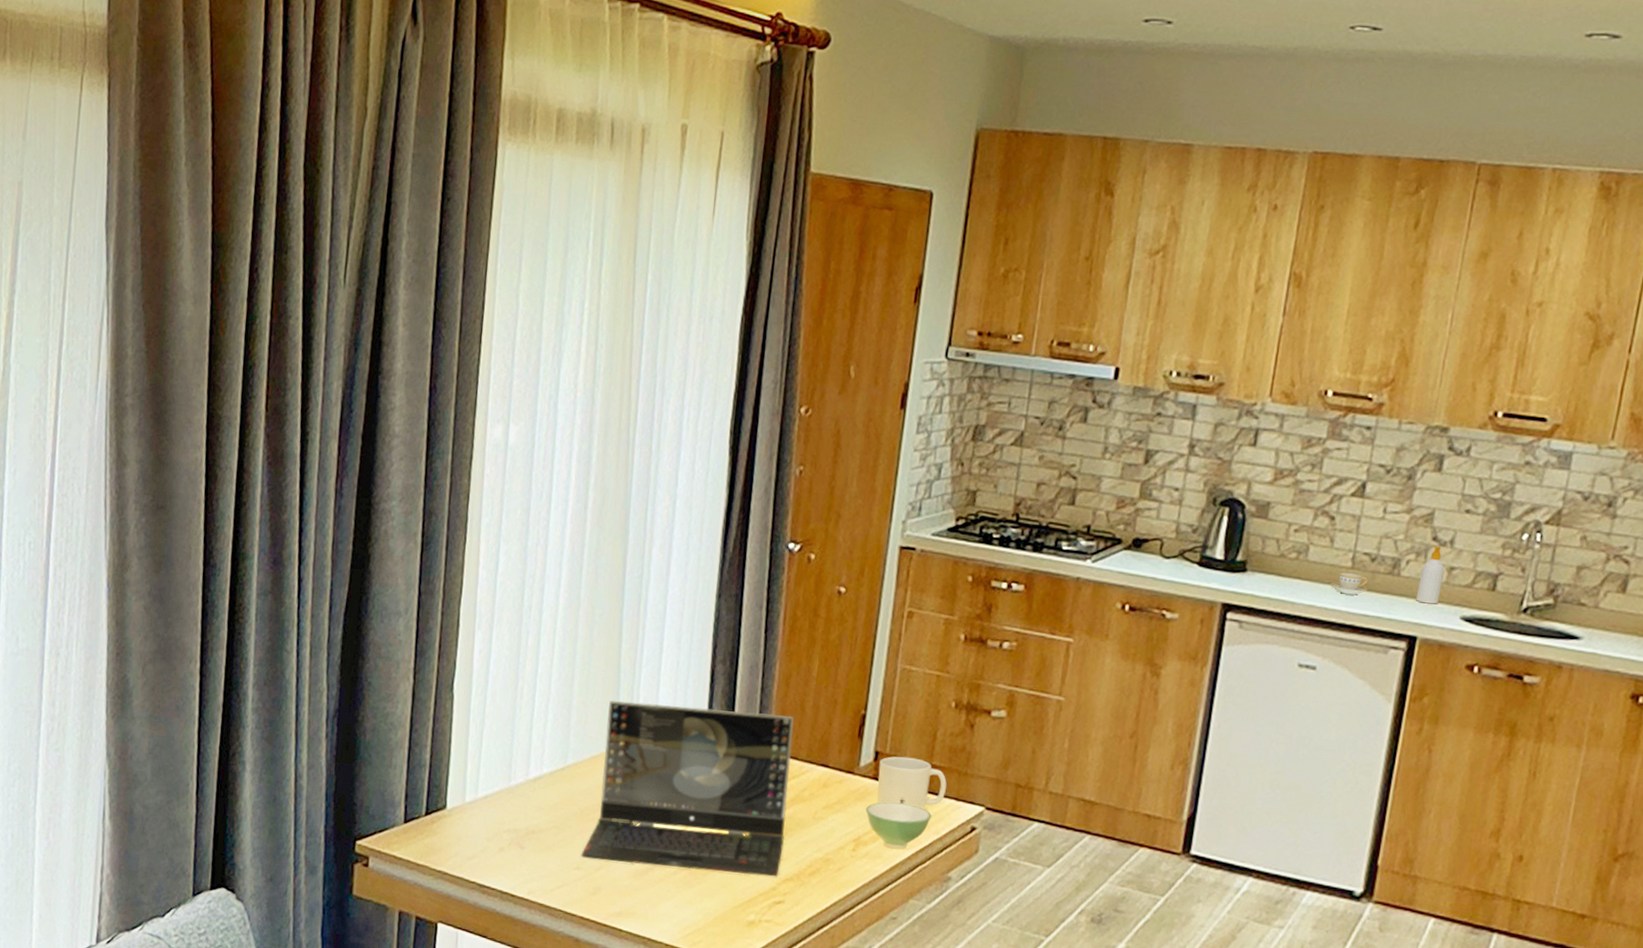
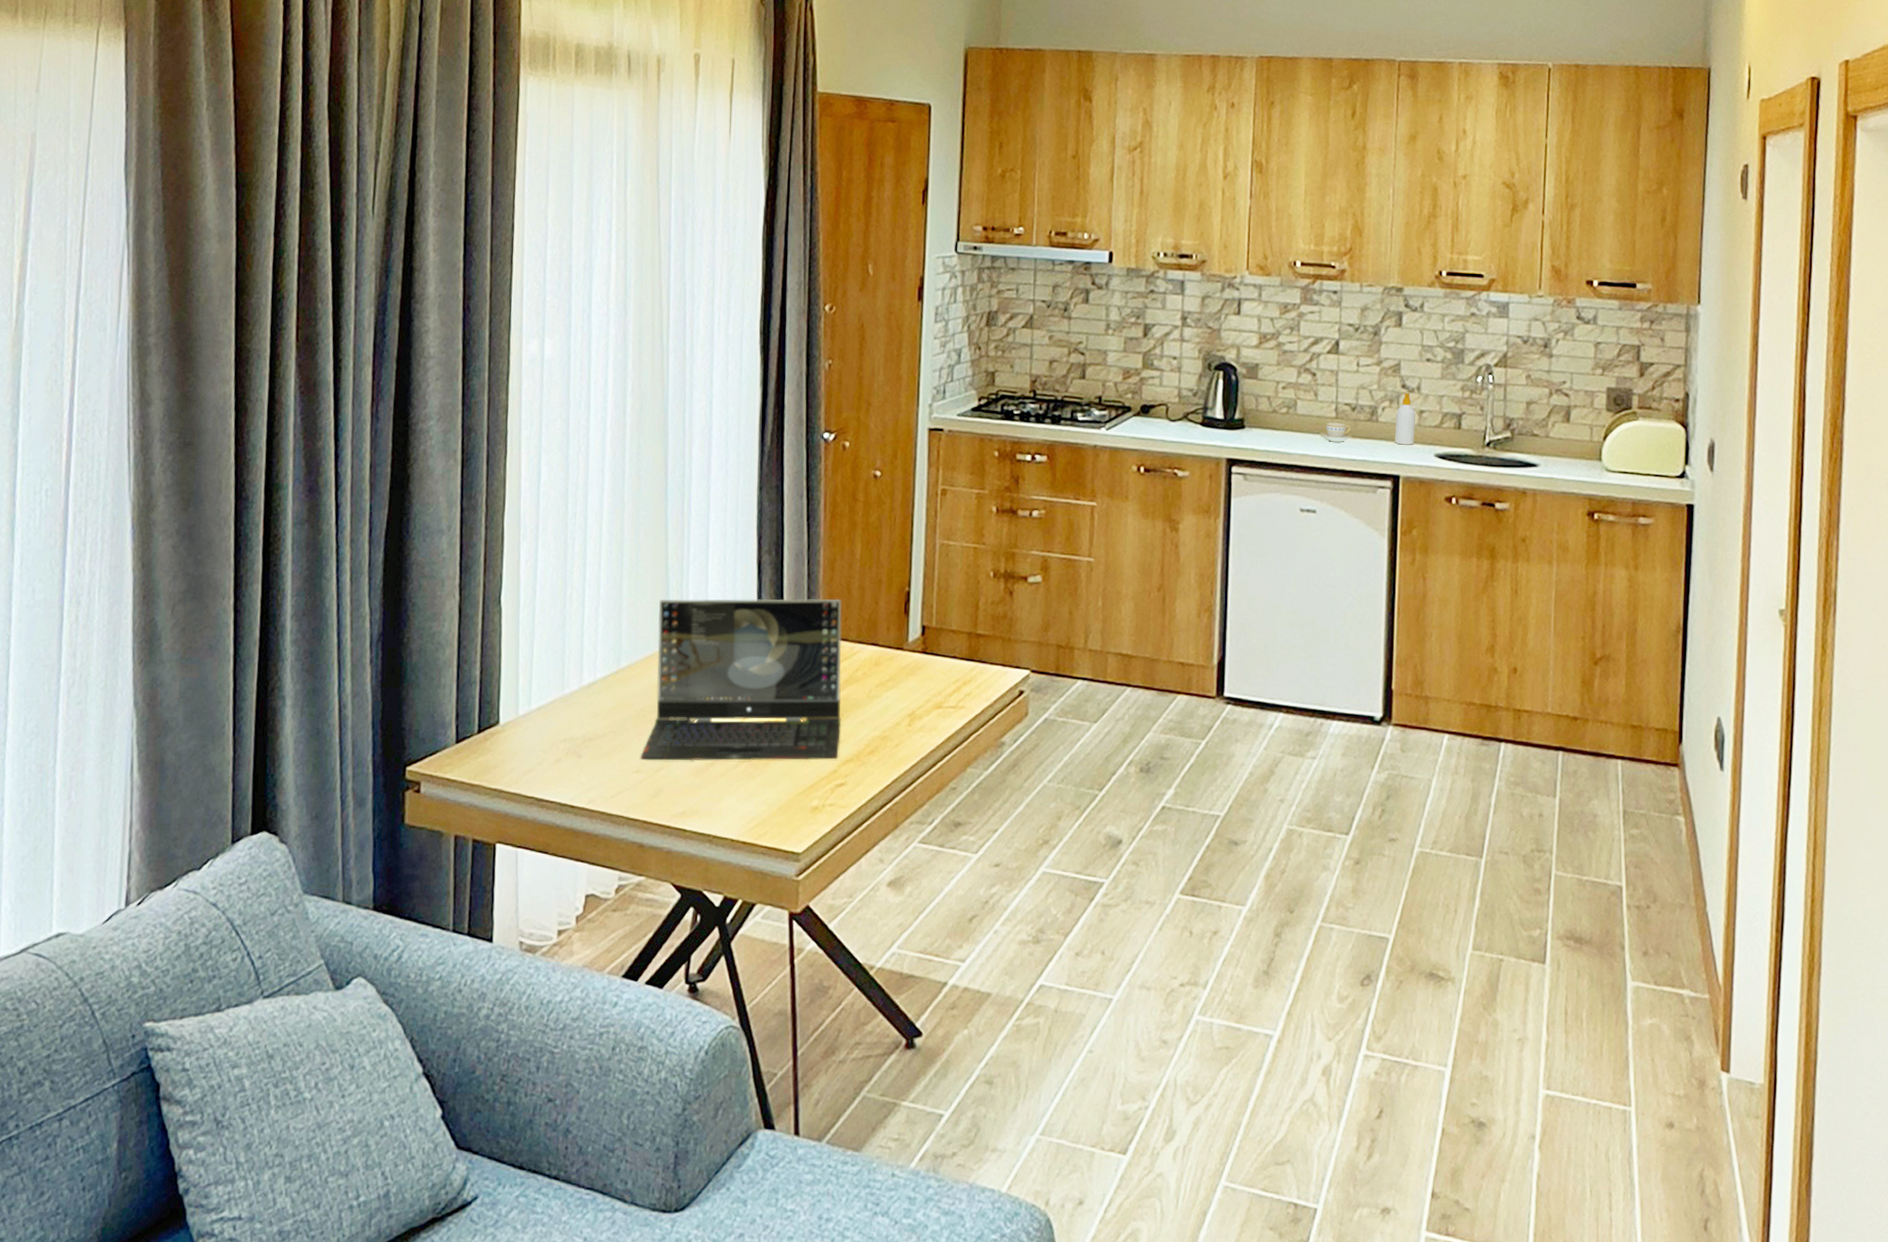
bowl: present [865,802,932,850] -> none [917,674,981,720]
mug: present [877,756,947,810] -> none [926,628,992,678]

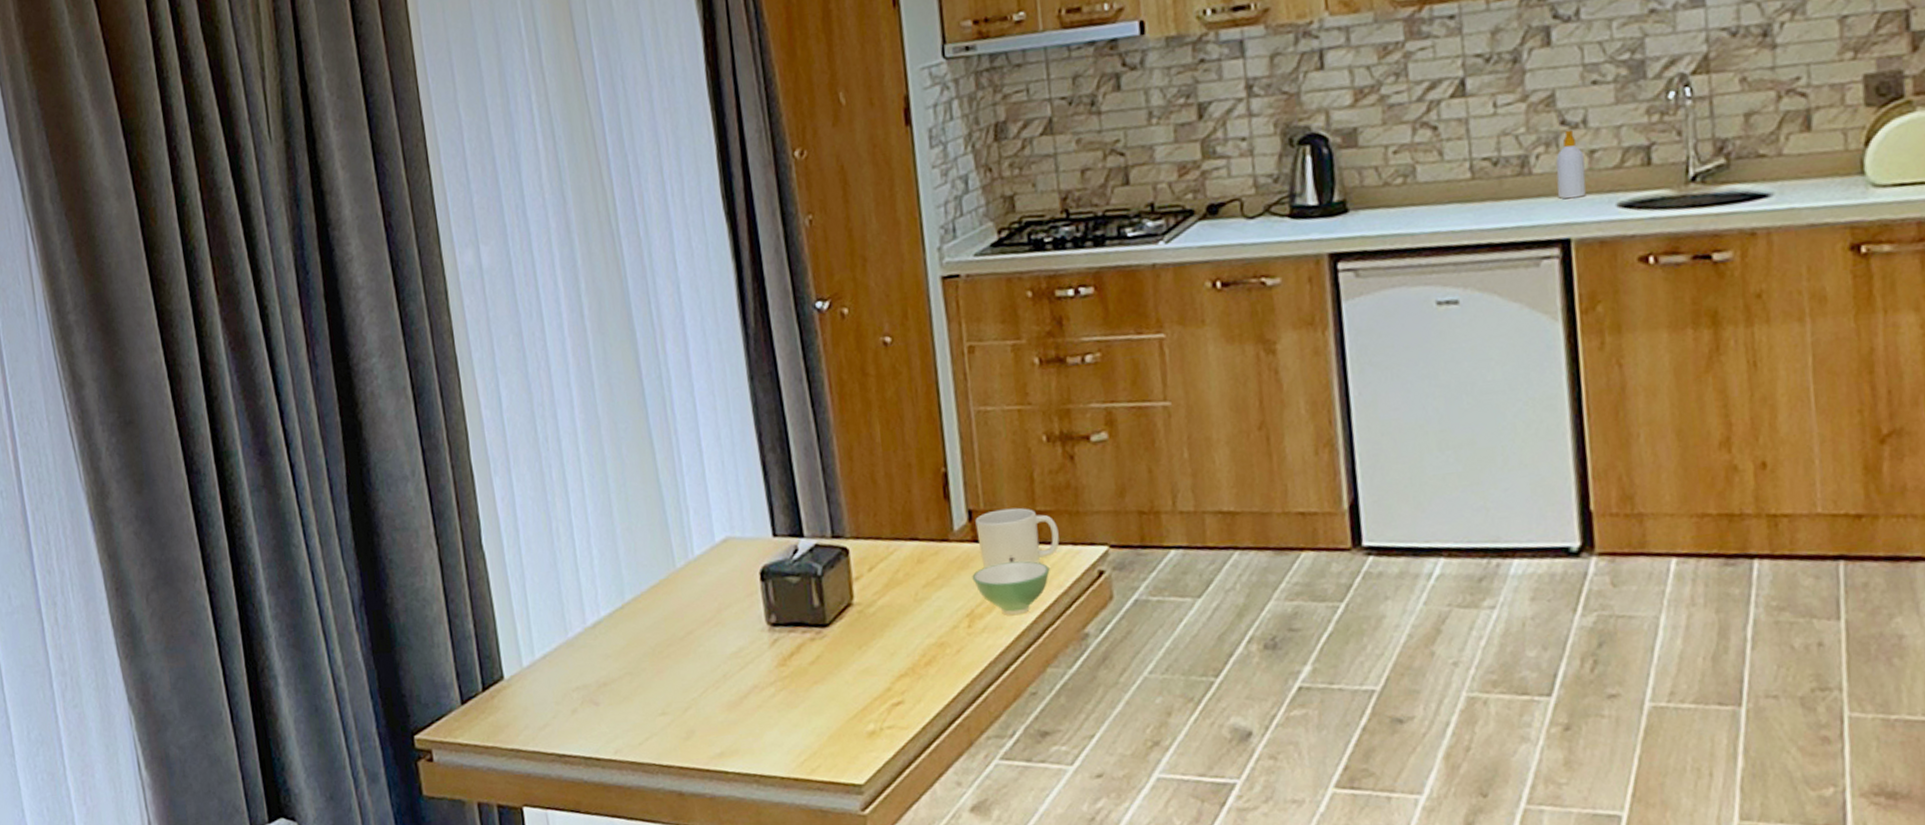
laptop computer: present [640,598,842,761] -> none [656,493,890,701]
bowl: none [917,674,981,720] -> present [972,561,1050,616]
mug: none [926,628,992,678] -> present [975,507,1060,569]
teacup: present [1319,422,1352,442] -> none [1450,183,1498,211]

